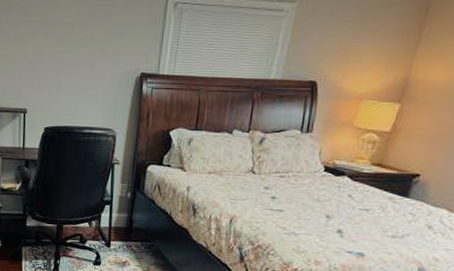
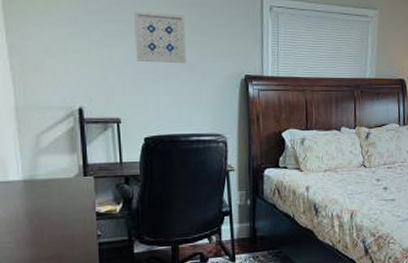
wall art: none [45,11,91,61] -> present [134,11,186,64]

